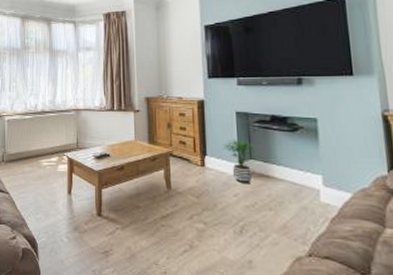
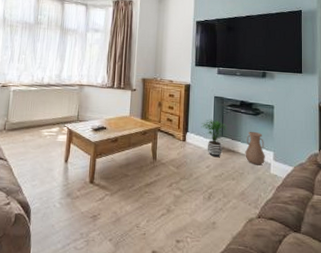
vase: none [283,151,311,192] -> present [245,131,265,165]

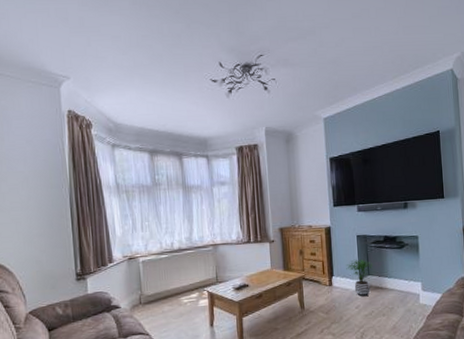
vase: present [245,131,265,165] -> none [393,265,414,298]

